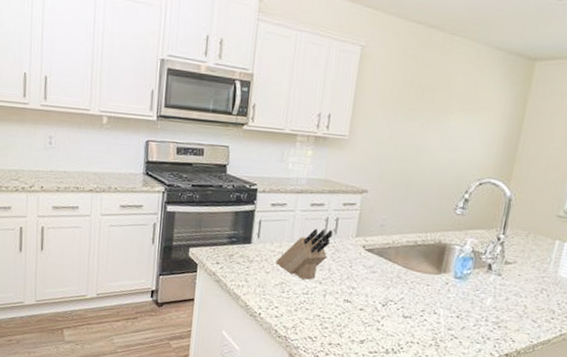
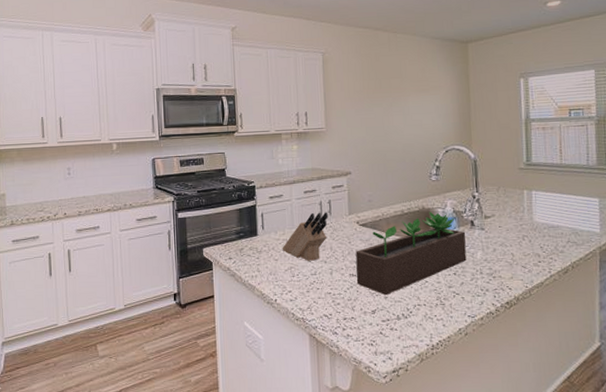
succulent planter: none [350,247,480,327] -> present [356,211,467,295]

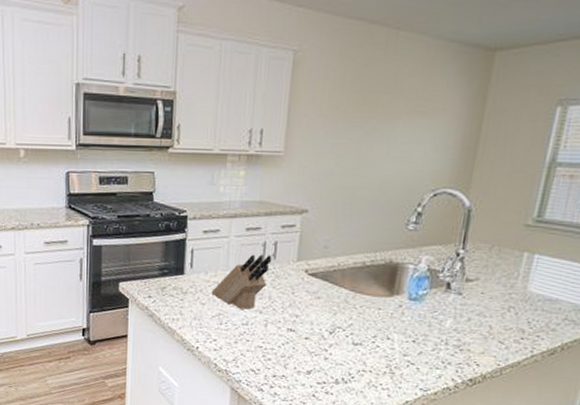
succulent planter: present [356,211,467,295] -> none [294,266,438,356]

